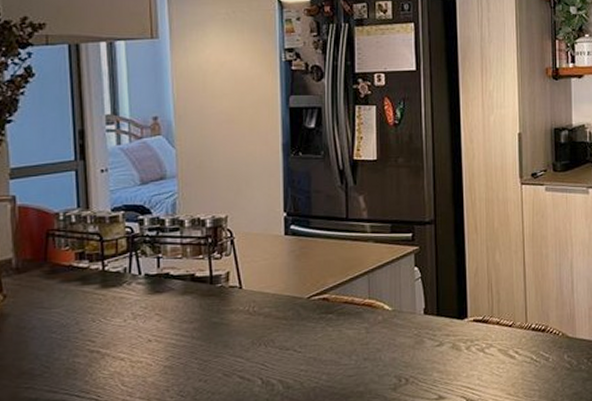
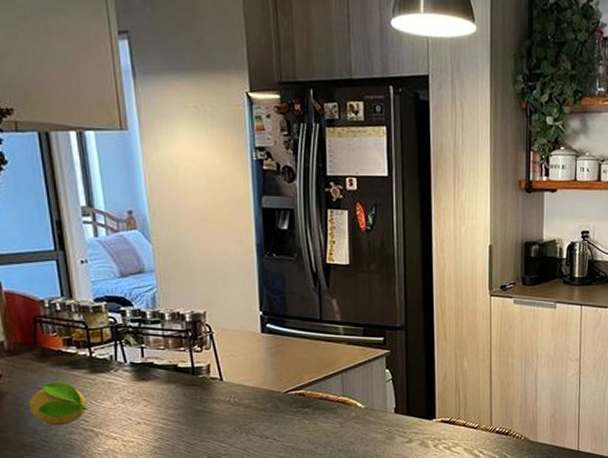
fruit: none [32,299,95,349] -> present [29,381,87,426]

